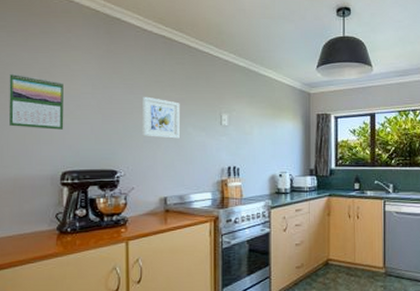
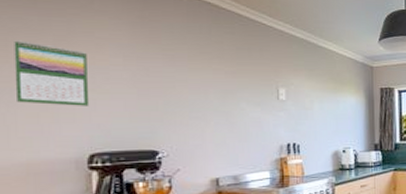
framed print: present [142,96,180,139] -> none [186,68,232,115]

